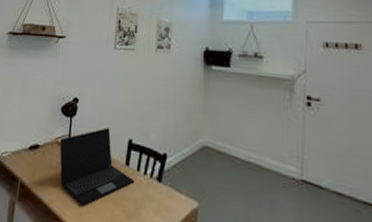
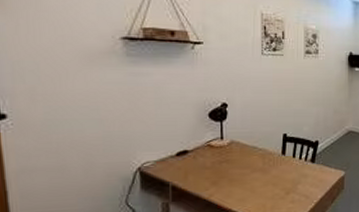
laptop: present [59,127,135,206] -> none [211,127,292,193]

